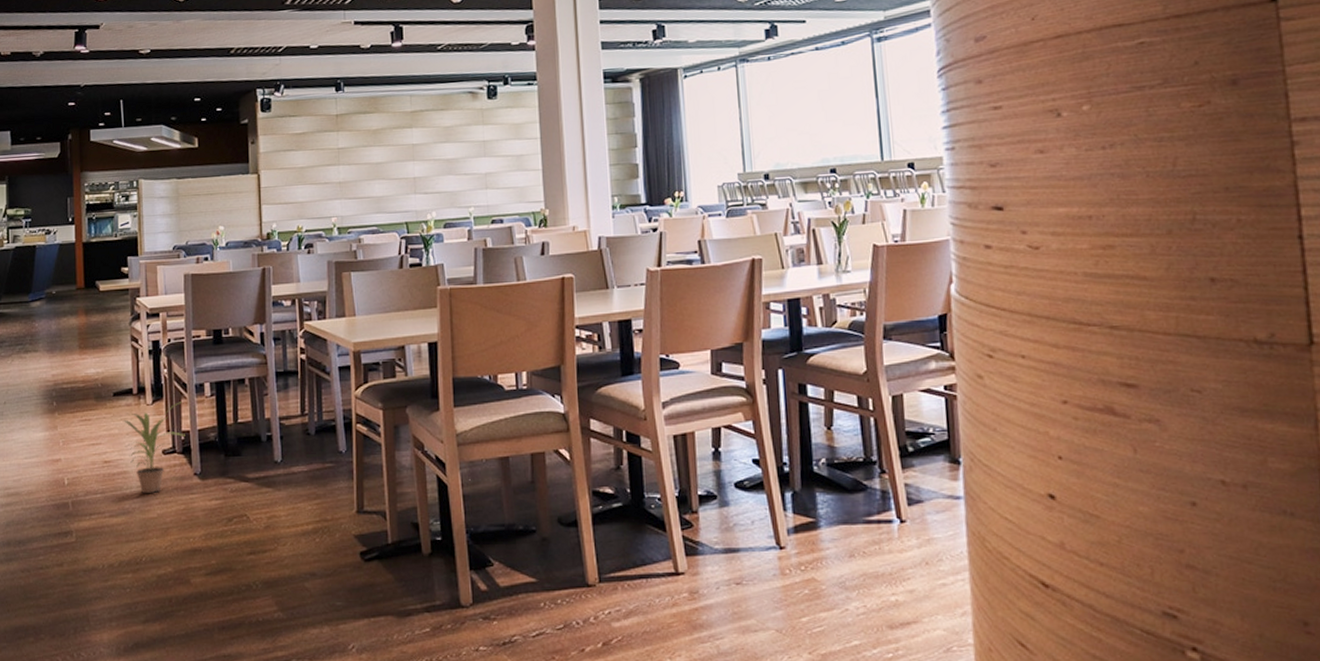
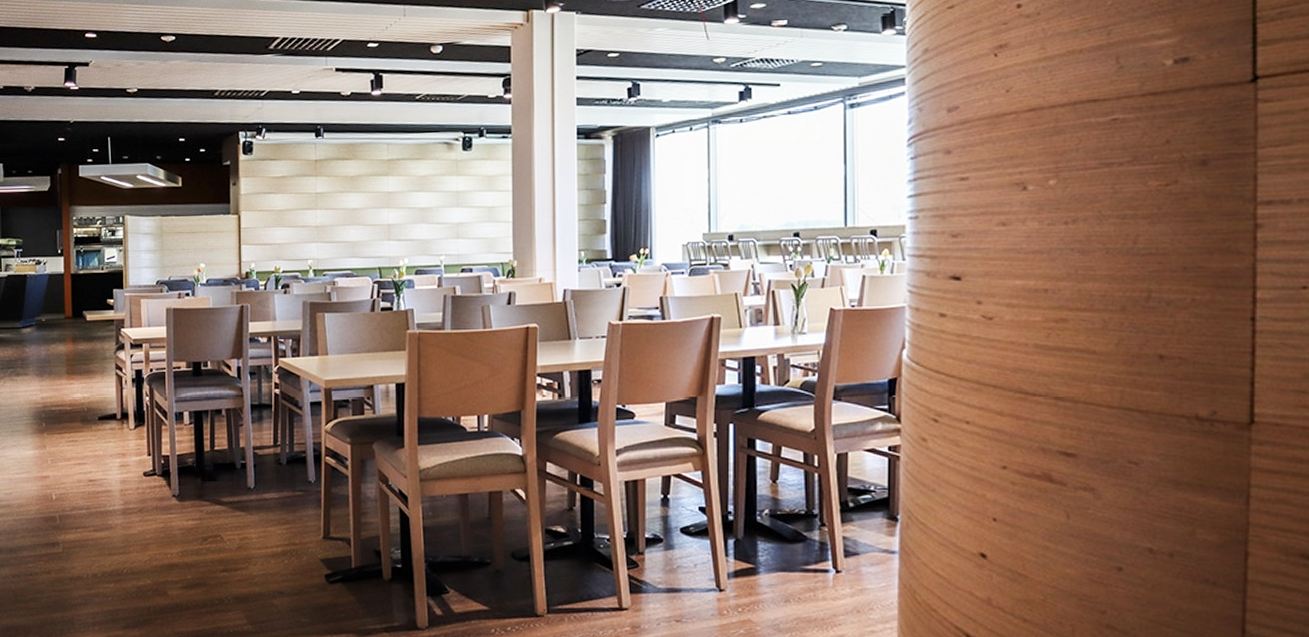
potted plant: present [122,402,185,493] -> none [107,428,165,511]

